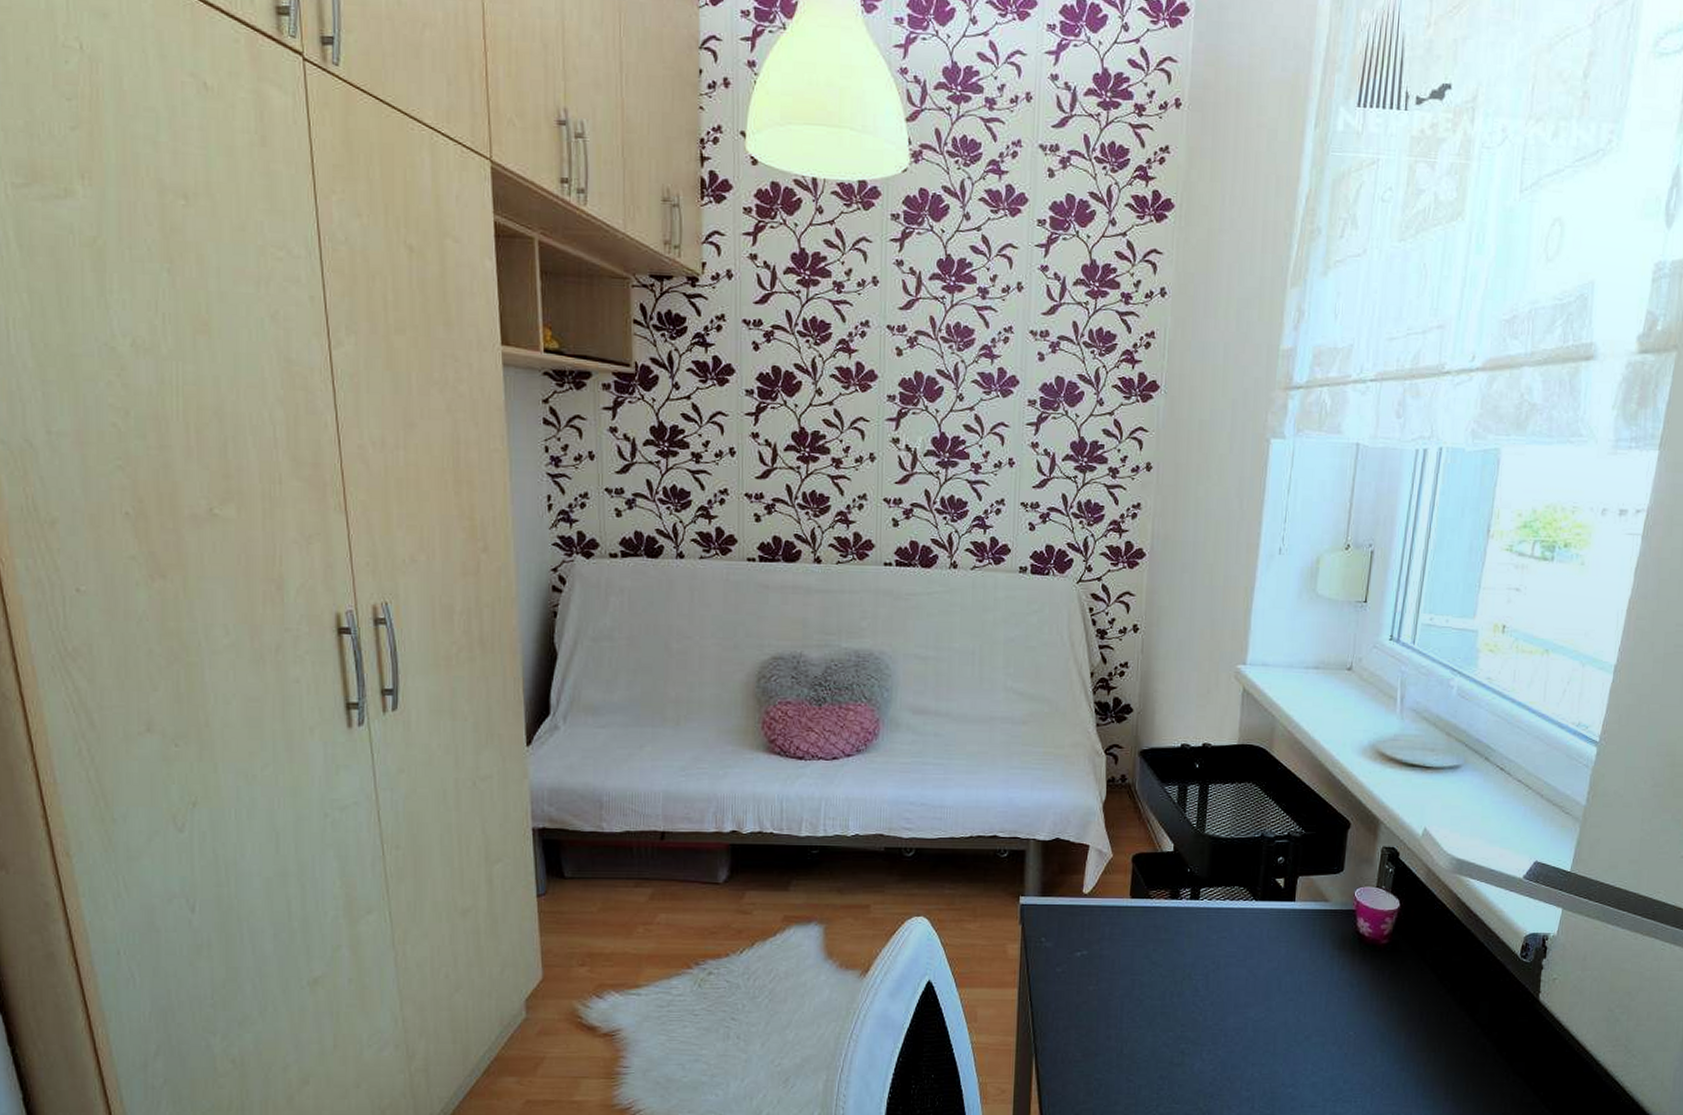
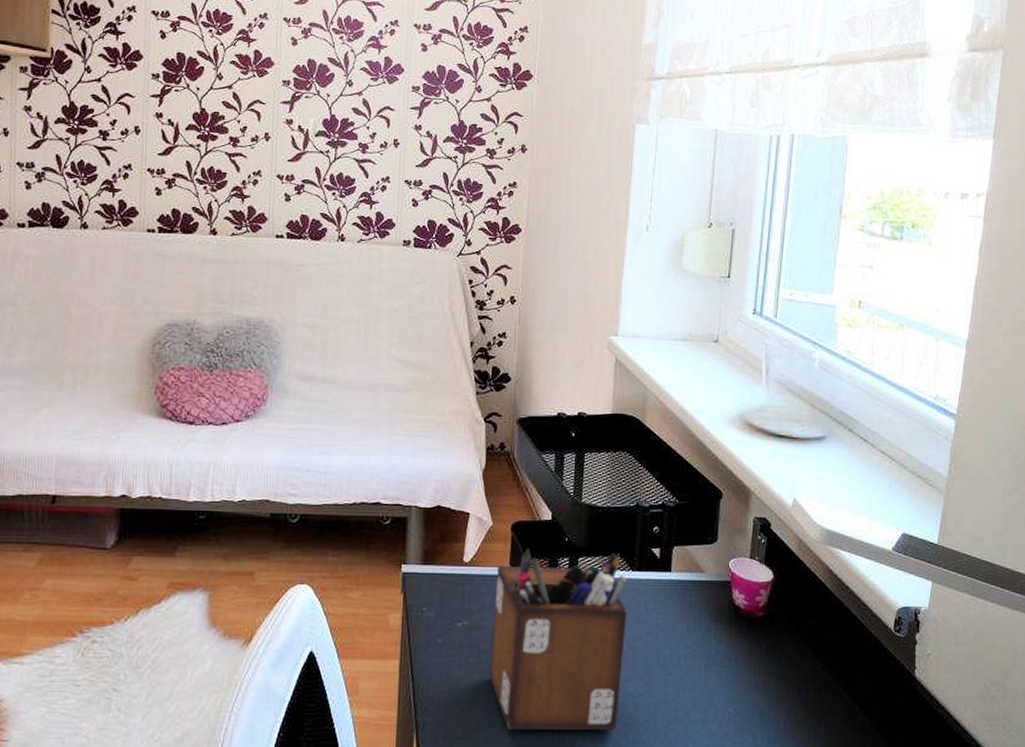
desk organizer: none [1109,880,1249,1053] -> present [490,549,627,730]

